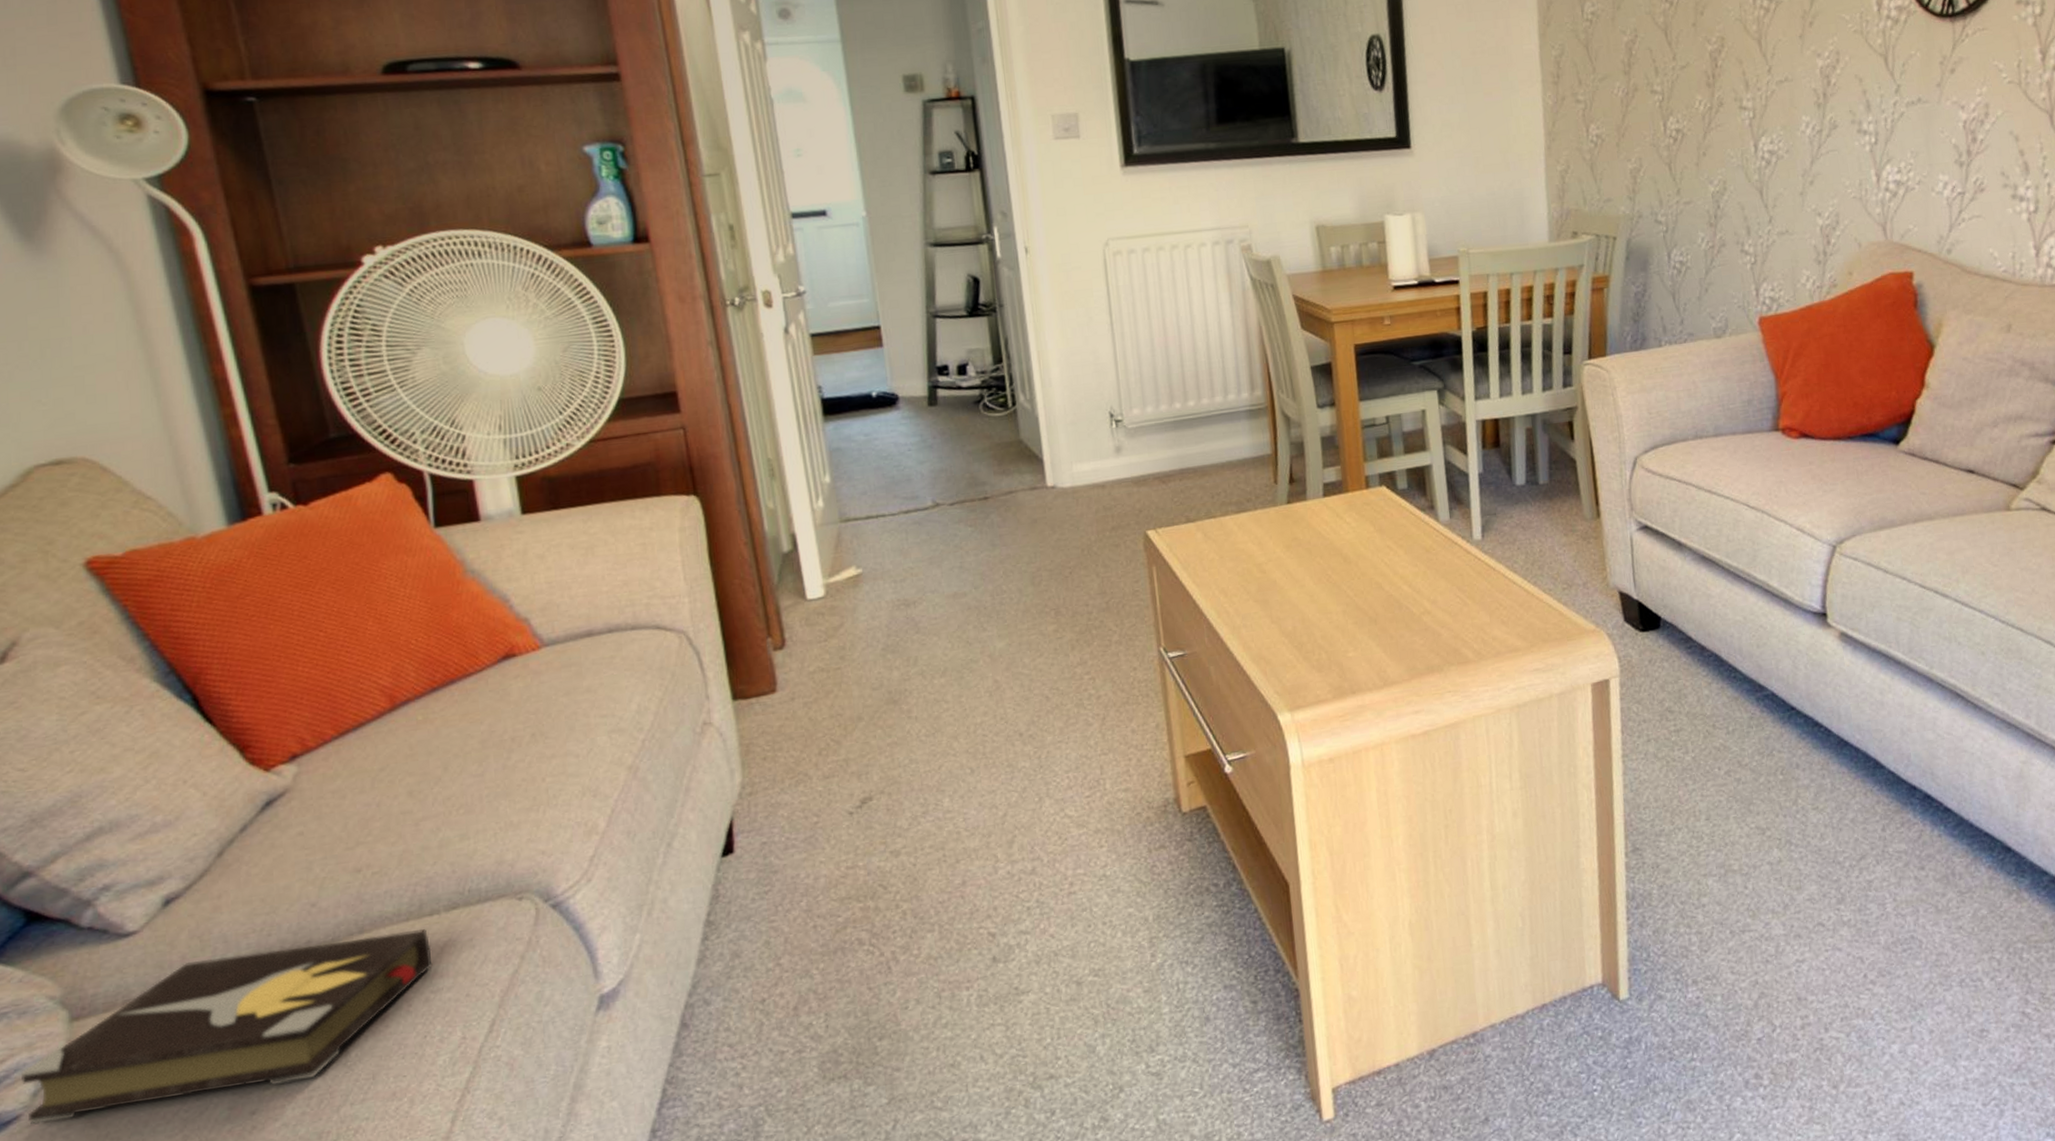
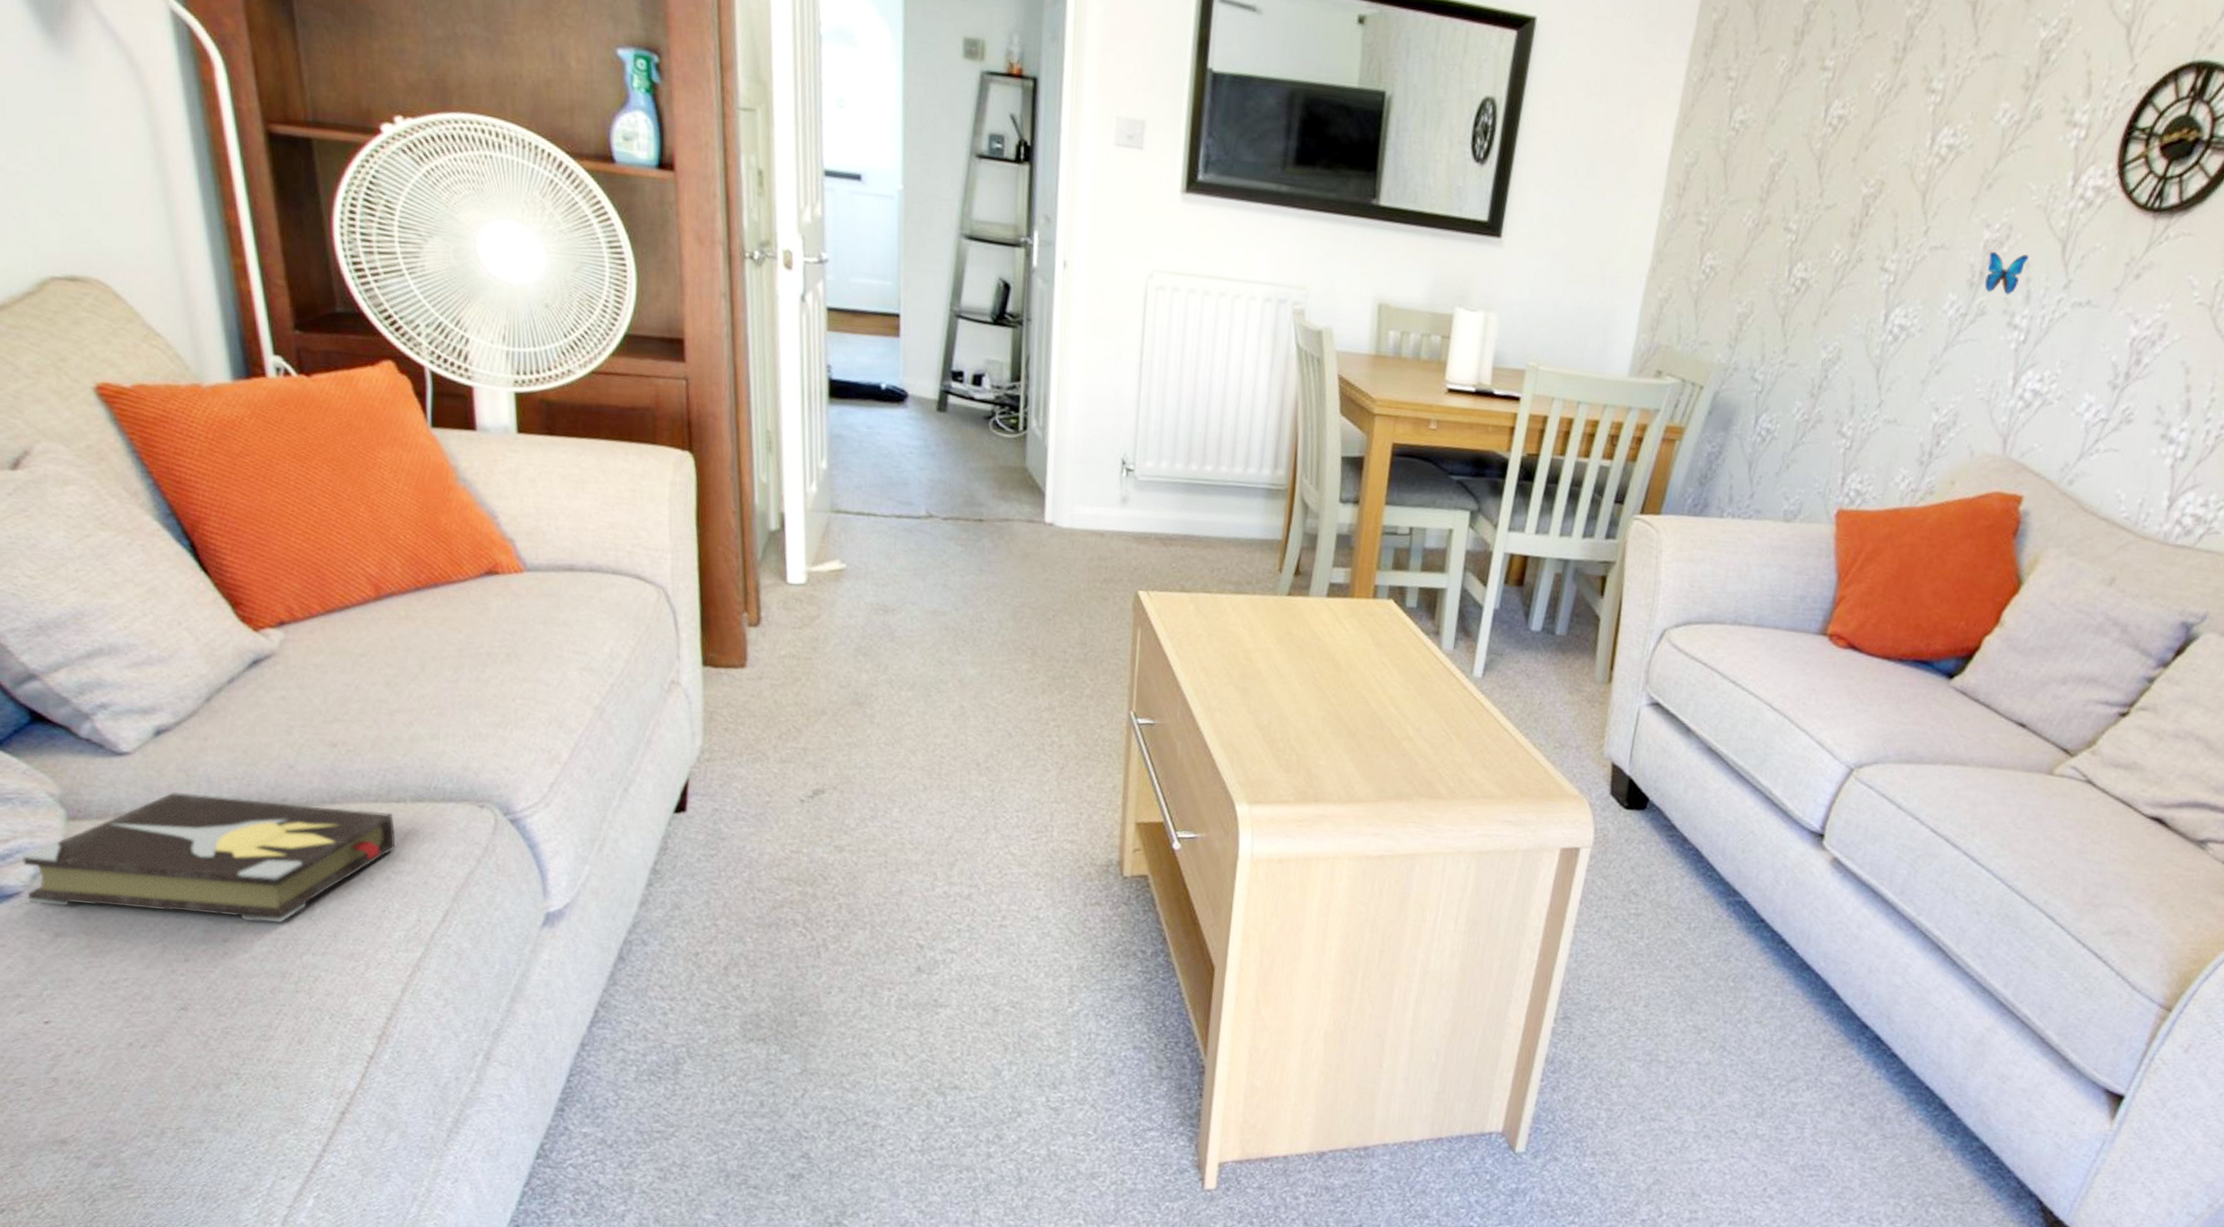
butterfly: none [1826,72,1860,110] -> present [1984,251,2029,295]

